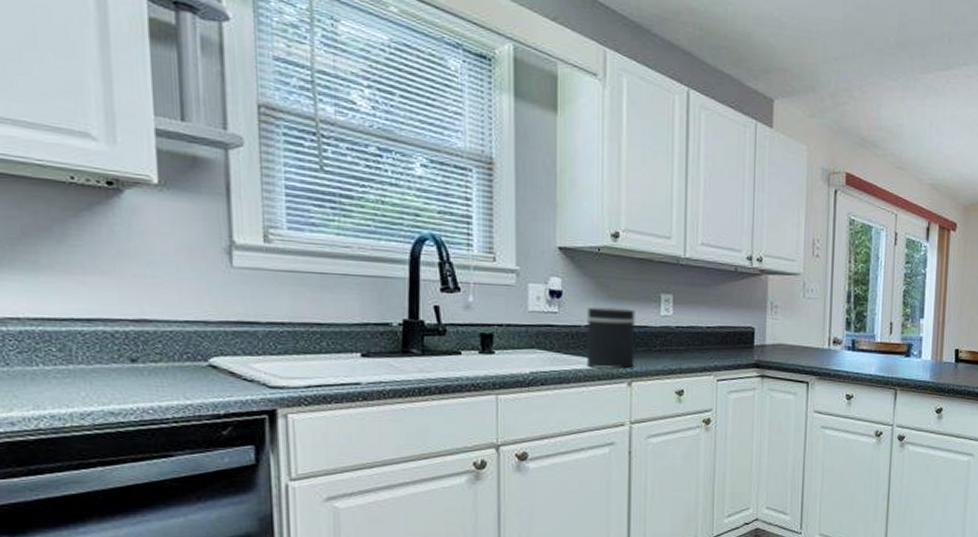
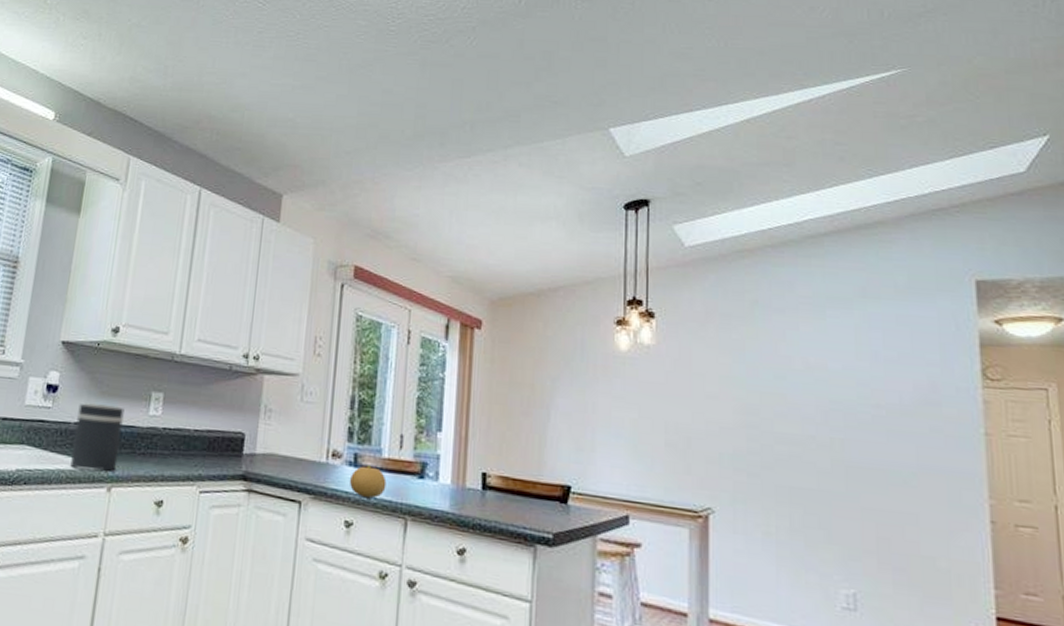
fruit: none [848,348,880,376] -> present [349,465,387,499]

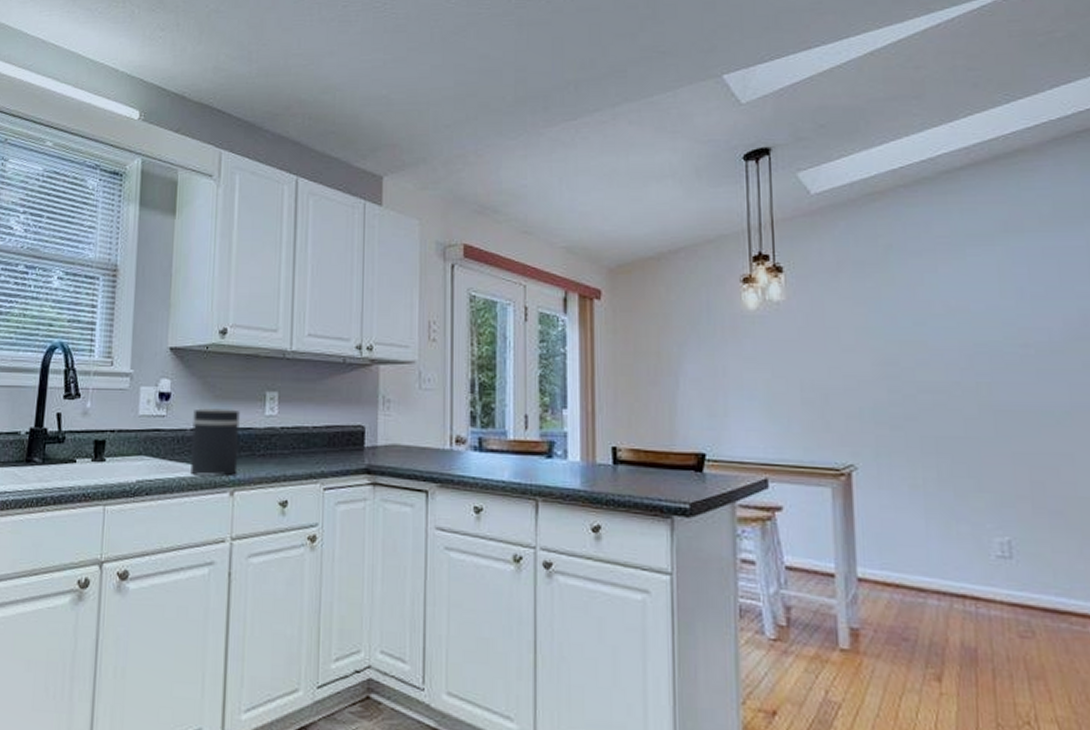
fruit: present [349,465,387,499] -> none [475,448,514,483]

